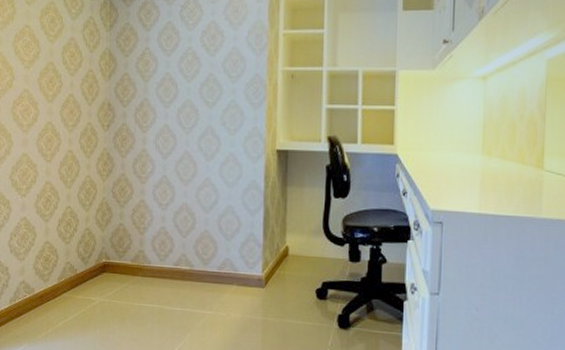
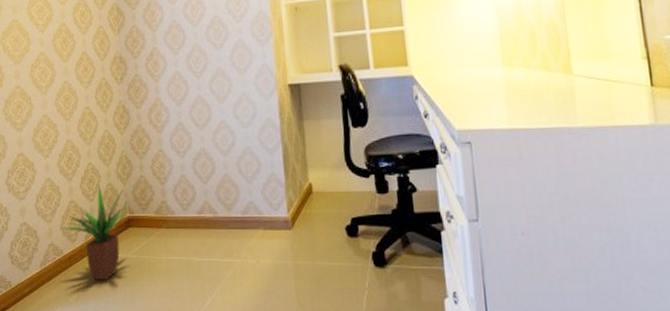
potted plant: none [33,230,105,322] -> present [60,186,128,281]

